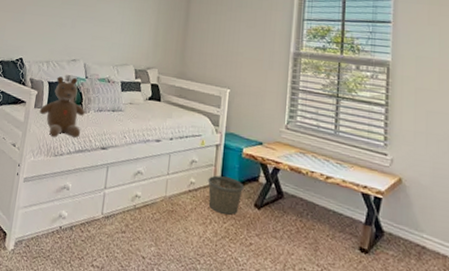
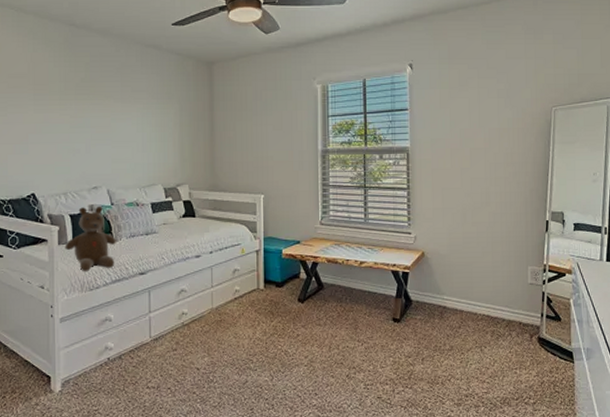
basket: present [208,175,244,215] -> none [252,279,287,313]

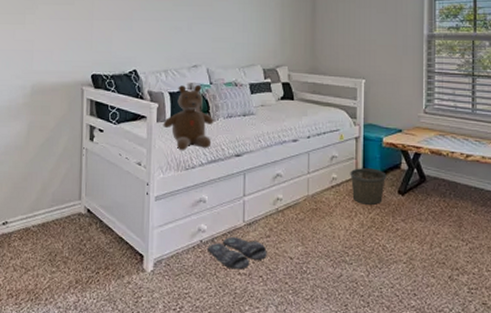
slippers: none [115,352,174,384] -> present [207,236,267,270]
basket: none [252,279,287,313] -> present [350,168,387,205]

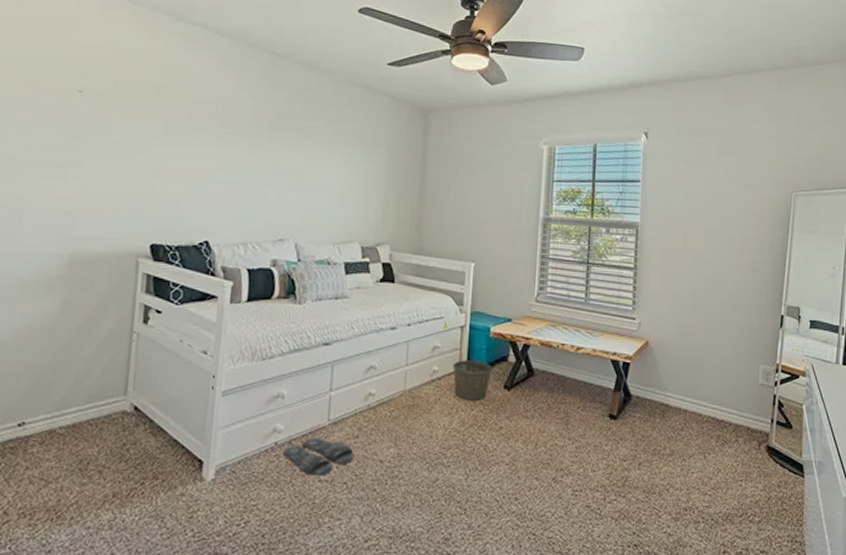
stuffed bear: present [163,84,214,151] -> none [237,261,300,338]

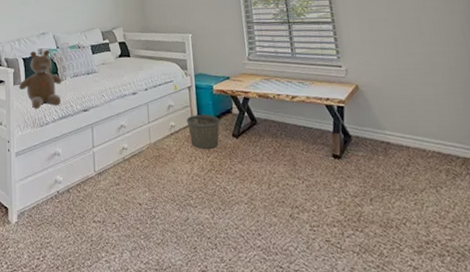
stuffed bear: none [237,261,300,338] -> present [19,49,62,110]
slippers: present [283,437,354,476] -> none [64,186,118,218]

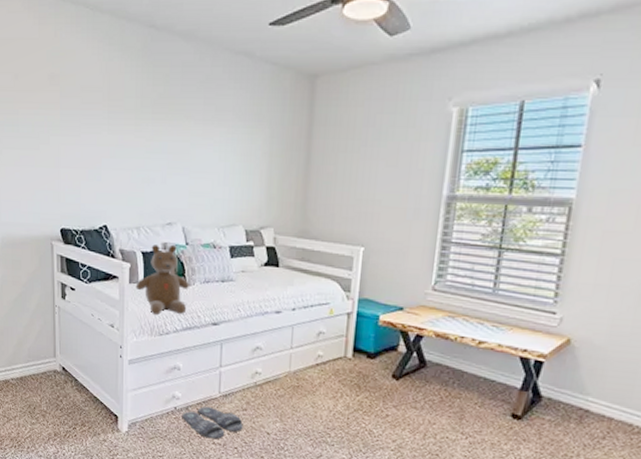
slippers: none [64,186,118,218] -> present [182,406,243,440]
basket: present [186,114,221,149] -> none [338,346,381,387]

